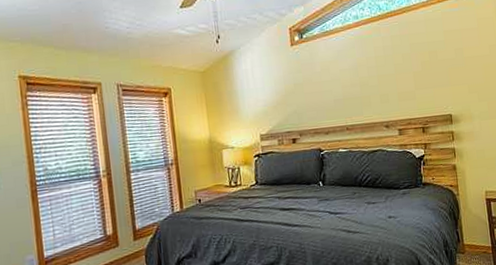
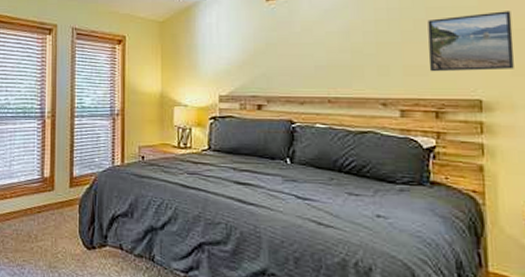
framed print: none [412,43,470,96] -> present [427,11,514,72]

